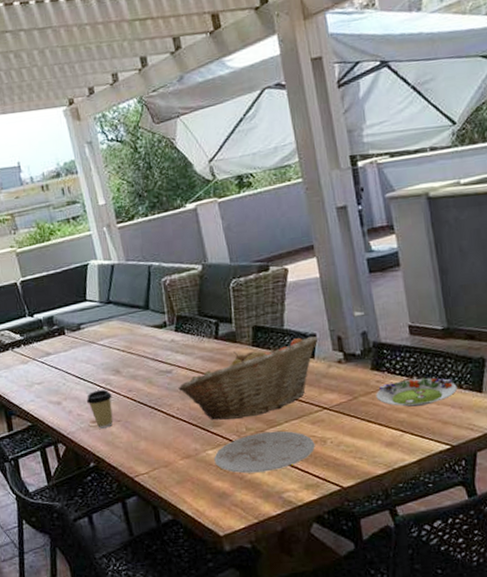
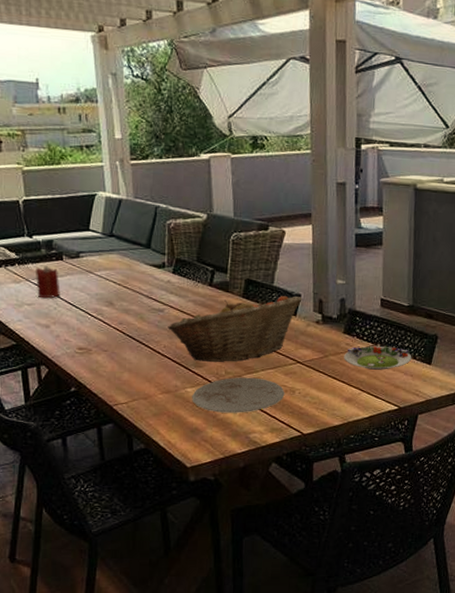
candle: none [40,343,67,376] -> present [35,266,60,299]
coffee cup: present [86,390,114,429] -> none [75,319,102,356]

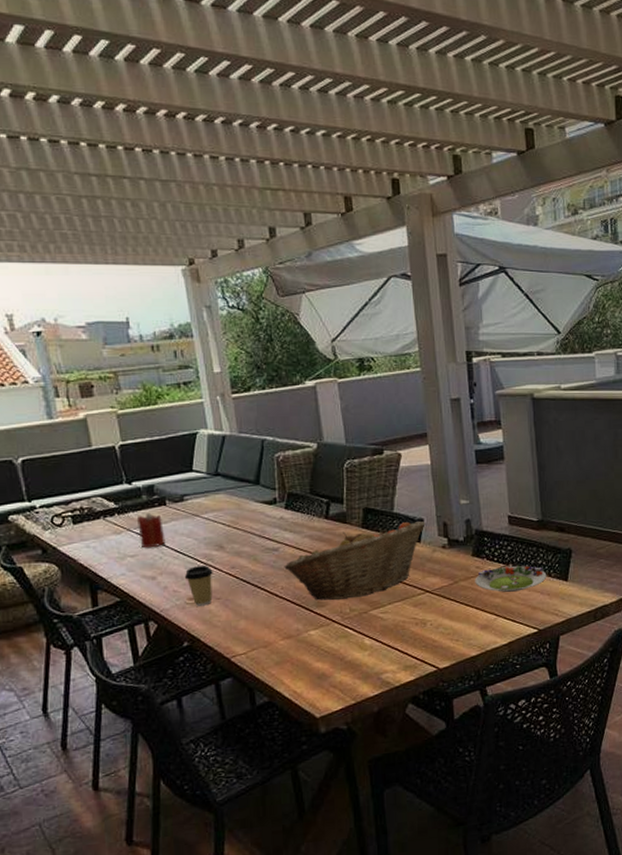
coffee cup: none [75,319,102,356] -> present [184,566,213,606]
plate: present [192,377,285,413] -> none [316,612,416,655]

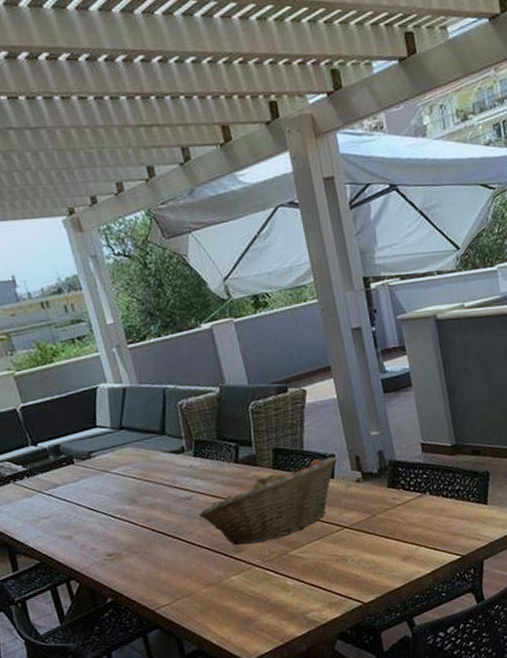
candle: present [136,513,166,549] -> none [46,473,78,509]
coffee cup: present [184,566,213,606] -> none [100,520,131,562]
salad plate: present [475,565,547,592] -> none [392,492,466,522]

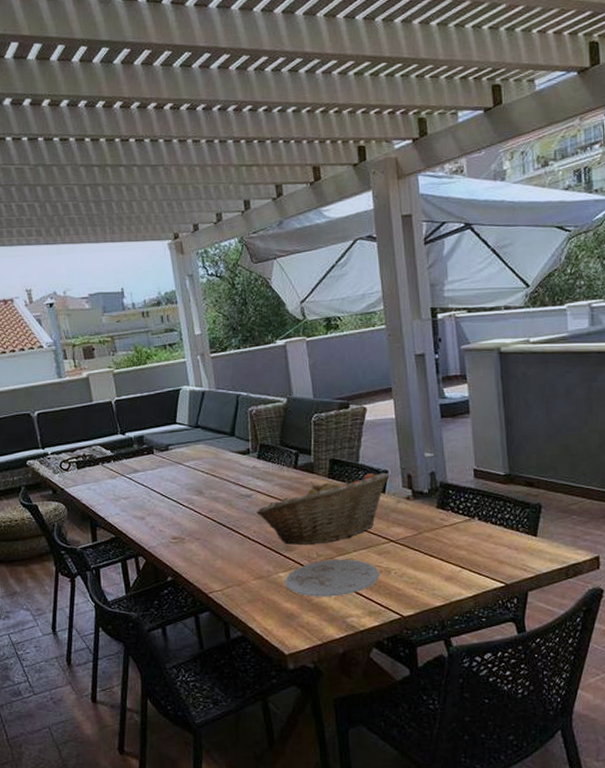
plate: none [238,551,337,597] -> present [285,559,380,597]

